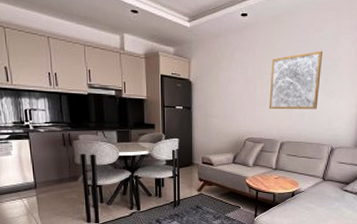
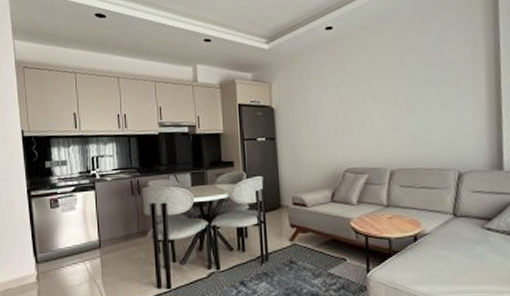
wall art: present [269,50,322,110] -> none [366,56,432,132]

